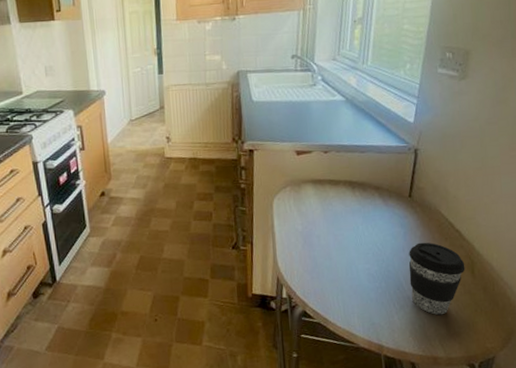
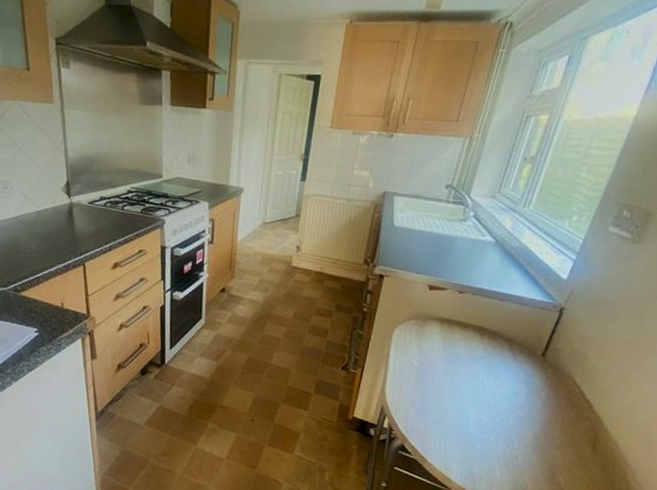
coffee cup: present [409,242,465,315] -> none [519,404,588,481]

